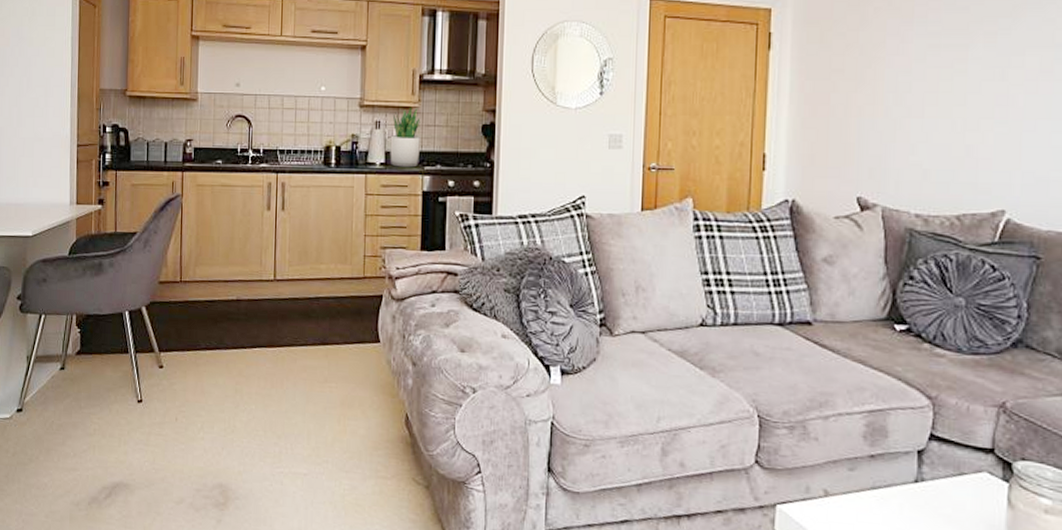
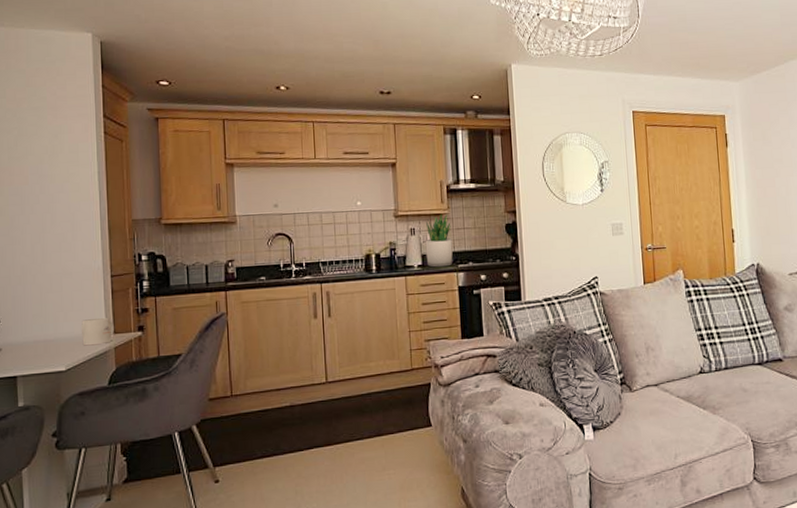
mug: none [47,186,77,214] -> present [80,317,114,346]

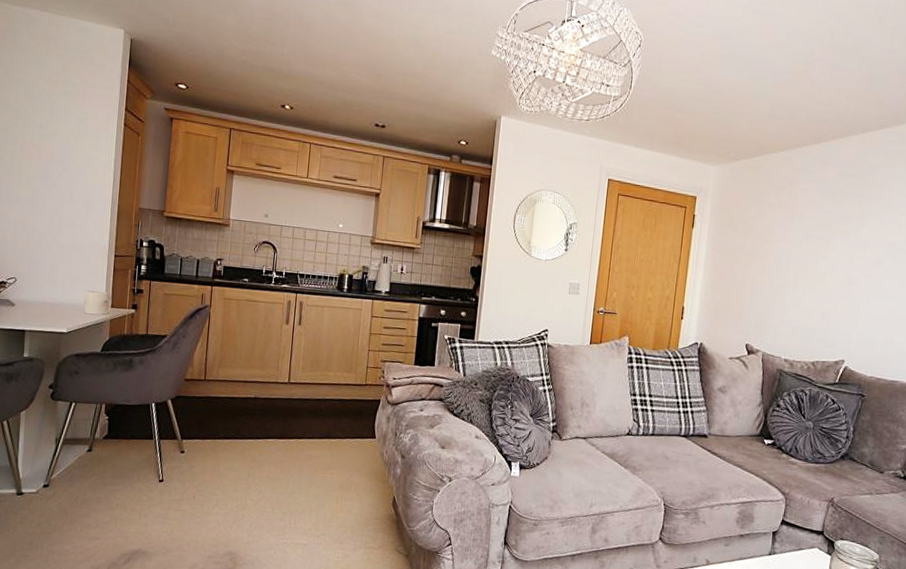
planter: present [425,213,453,268] -> none [394,247,421,297]

